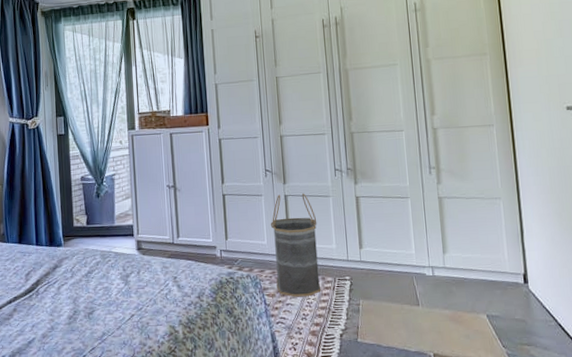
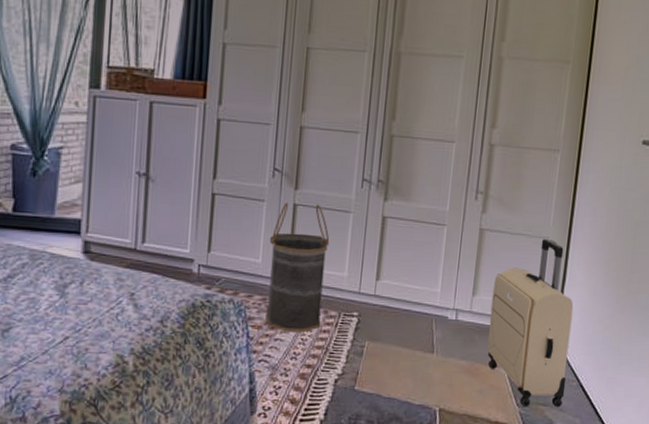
suitcase: none [459,198,546,348] -> present [487,238,574,408]

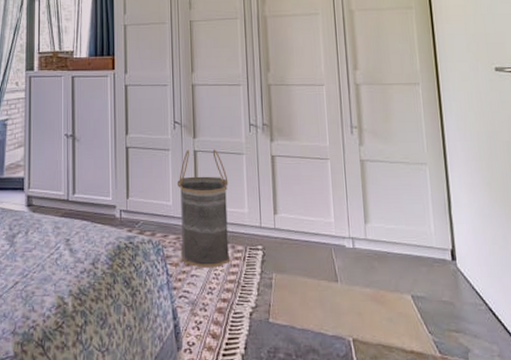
suitcase: present [487,238,574,408] -> none [382,164,476,335]

